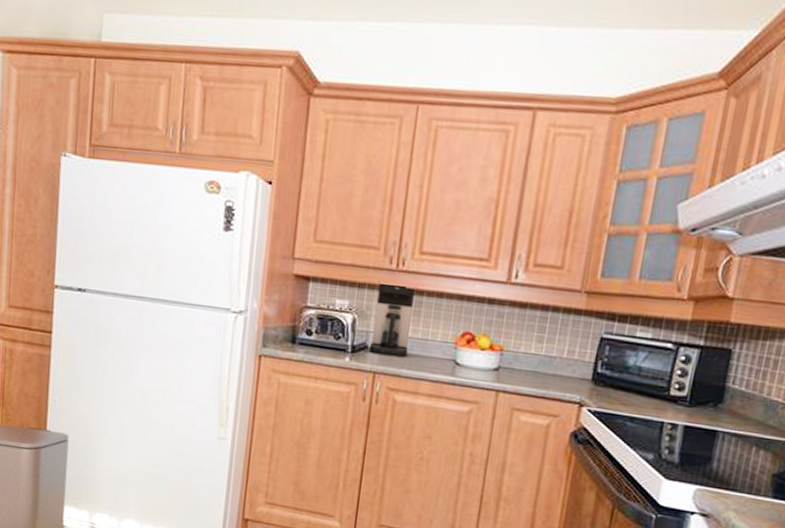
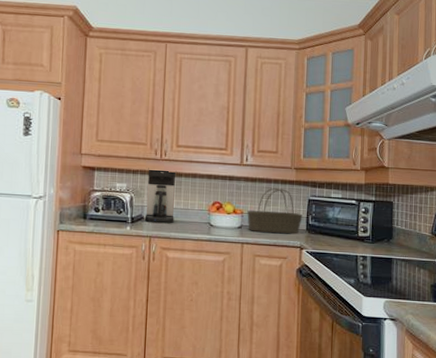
basket: none [507,318,589,385] -> present [247,188,303,235]

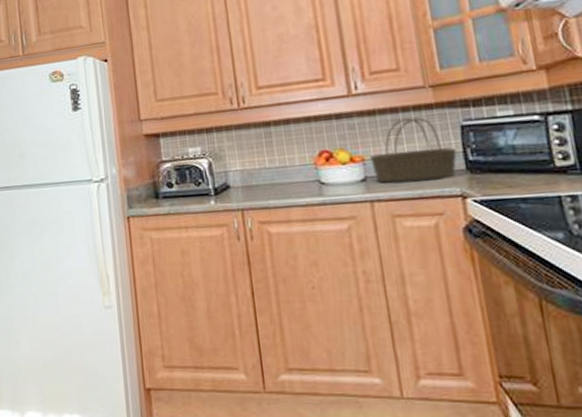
coffee maker: present [144,168,177,224] -> none [224,119,271,191]

